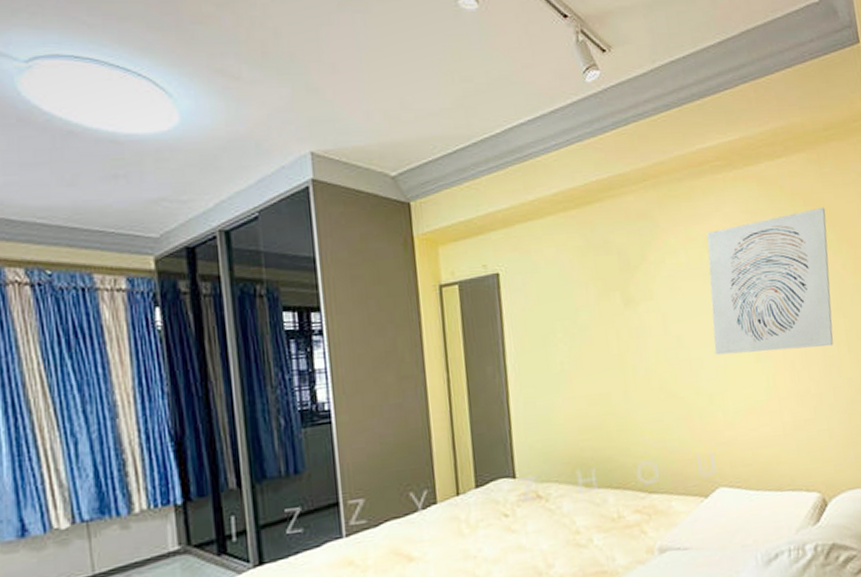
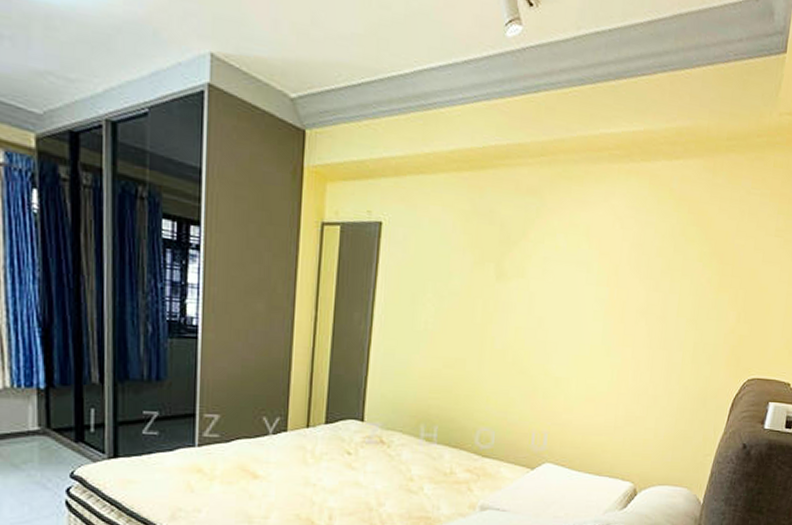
wall art: present [707,207,834,356] -> none [570,218,707,354]

